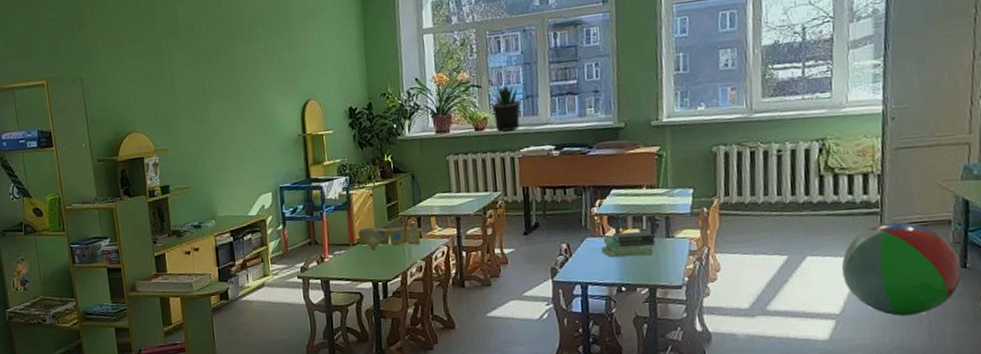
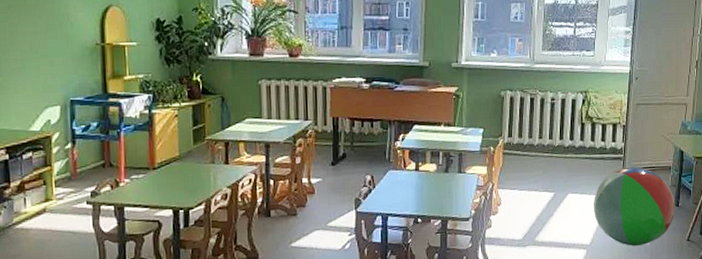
toy blocks: present [358,226,421,250] -> none [160,150,229,176]
planter: present [492,83,520,132] -> none [307,11,335,60]
books: present [600,230,655,257] -> none [401,166,449,190]

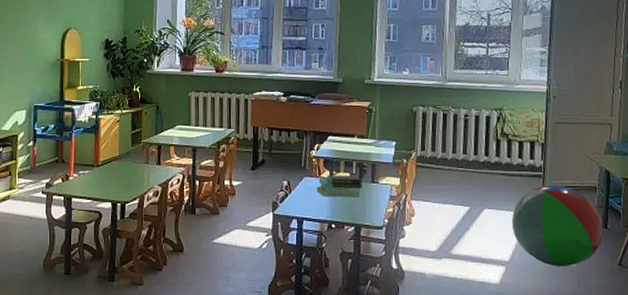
books: none [401,166,449,190] -> present [316,175,362,197]

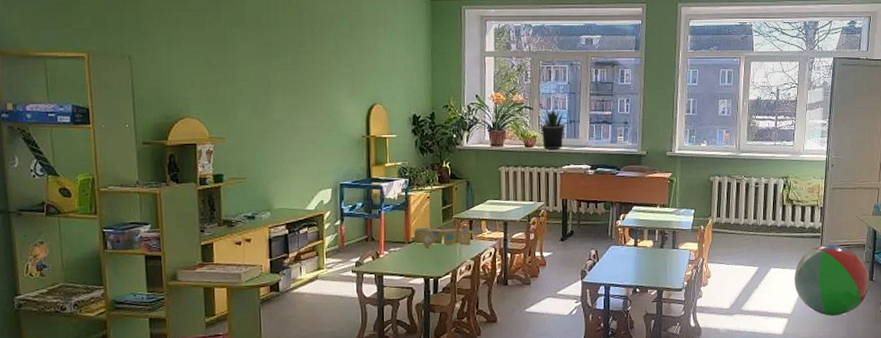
toy blocks: none [103,151,160,173] -> present [414,227,472,249]
planter: none [232,33,256,75] -> present [541,107,565,149]
books: present [316,175,362,197] -> none [622,242,664,263]

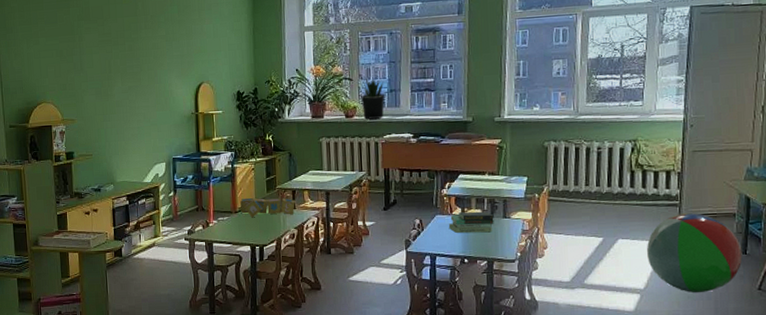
books: none [622,242,664,263] -> present [448,211,494,233]

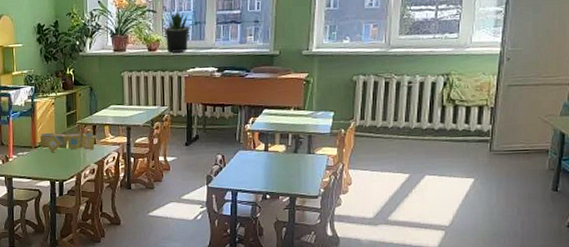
books: present [448,211,494,233] -> none [251,147,298,169]
beach ball: present [646,213,743,292] -> none [453,149,553,229]

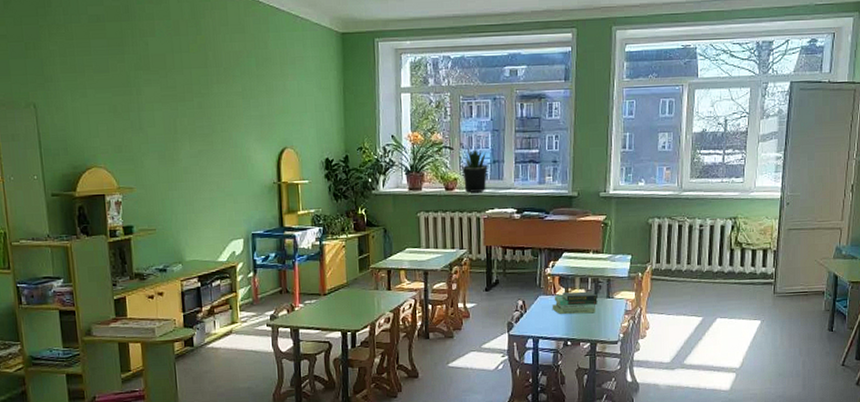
toy blocks: present [40,132,96,153] -> none [330,278,391,301]
books: none [251,147,298,169] -> present [551,291,598,314]

